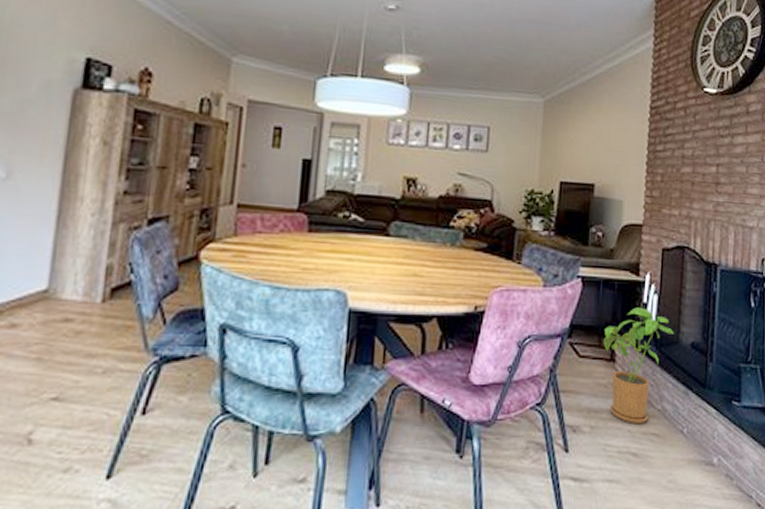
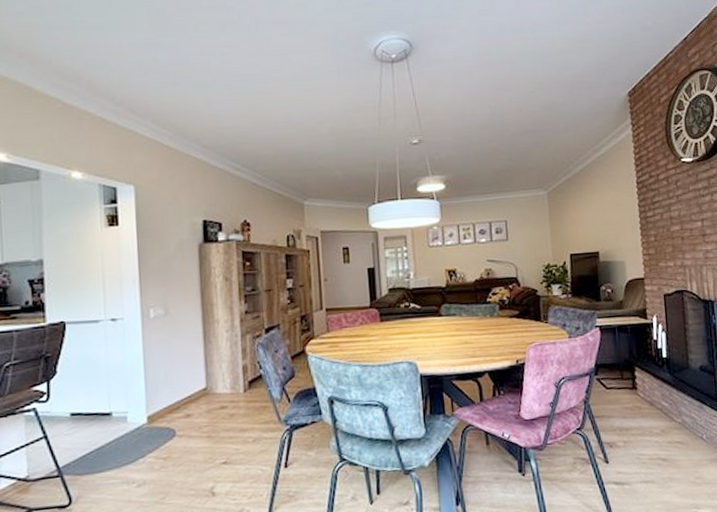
house plant: present [603,307,674,425] -> none [624,344,684,436]

